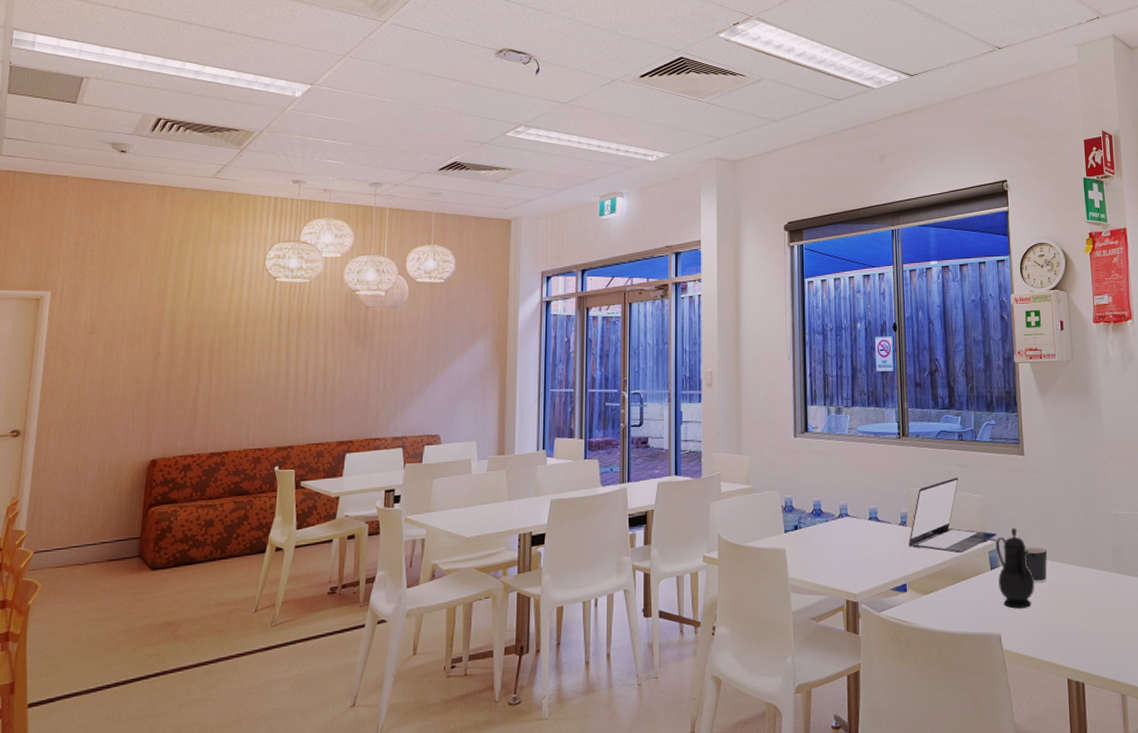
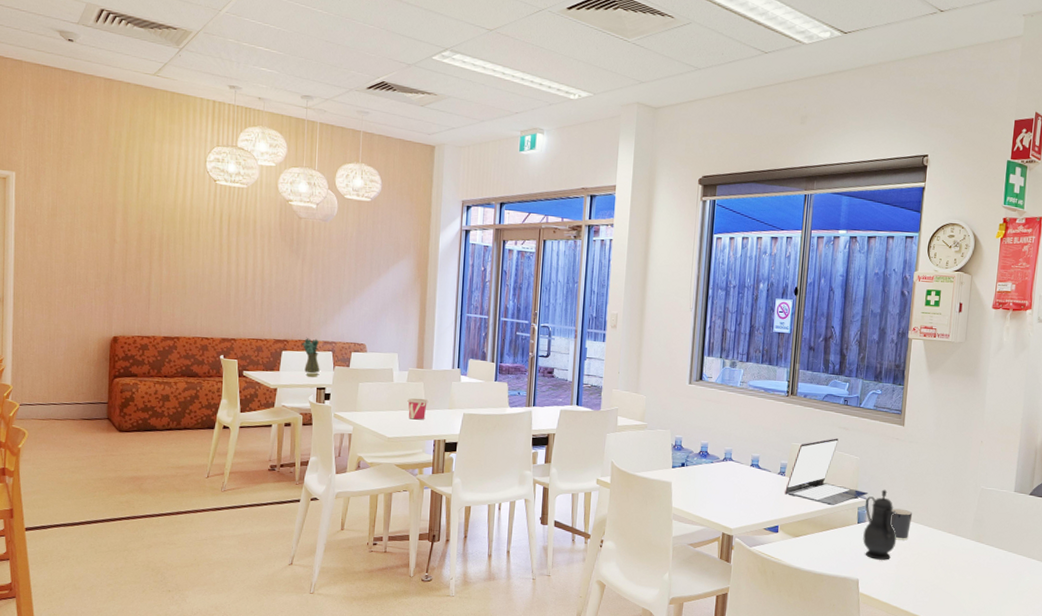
vase: none [368,435,389,481] -> present [302,337,320,378]
cup: none [488,488,512,514] -> present [407,398,429,420]

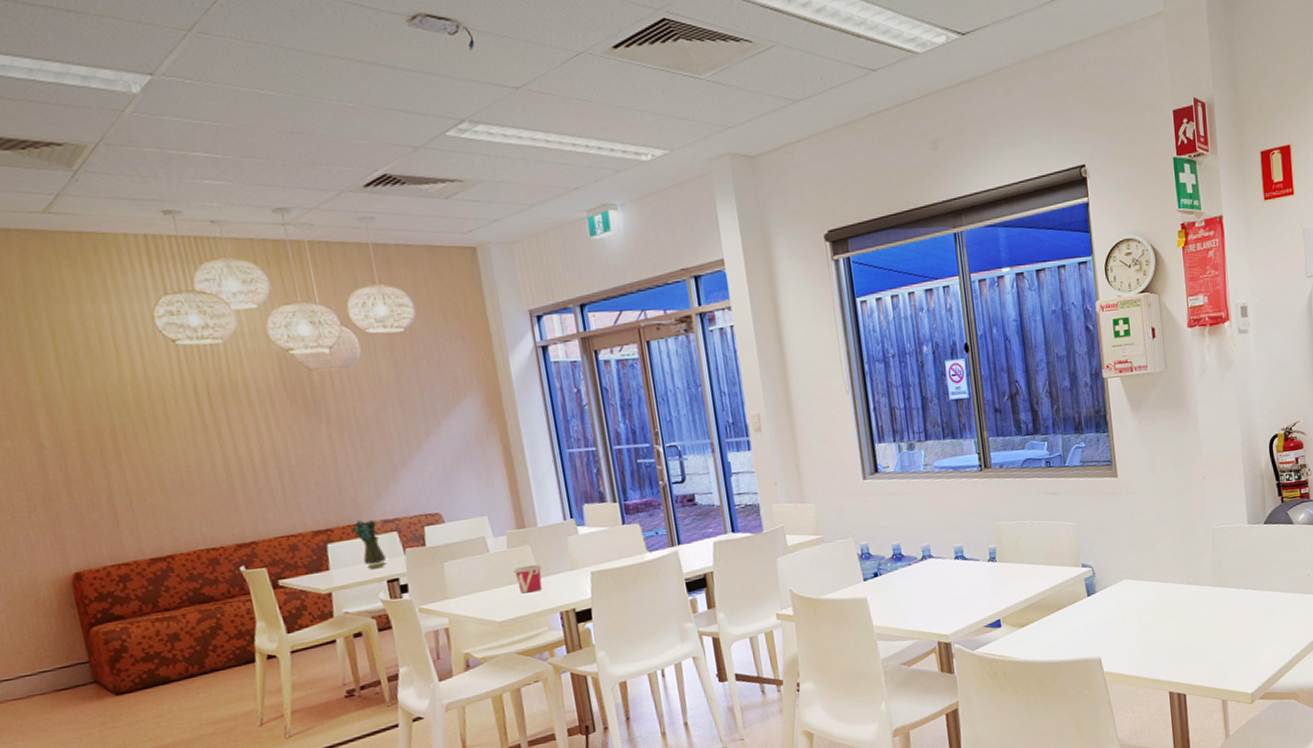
laptop: present [784,438,868,506] -> none [998,506,1093,584]
coffeepot: present [863,489,897,560] -> none [1091,552,1134,632]
mug: present [891,508,913,541] -> none [1122,569,1146,605]

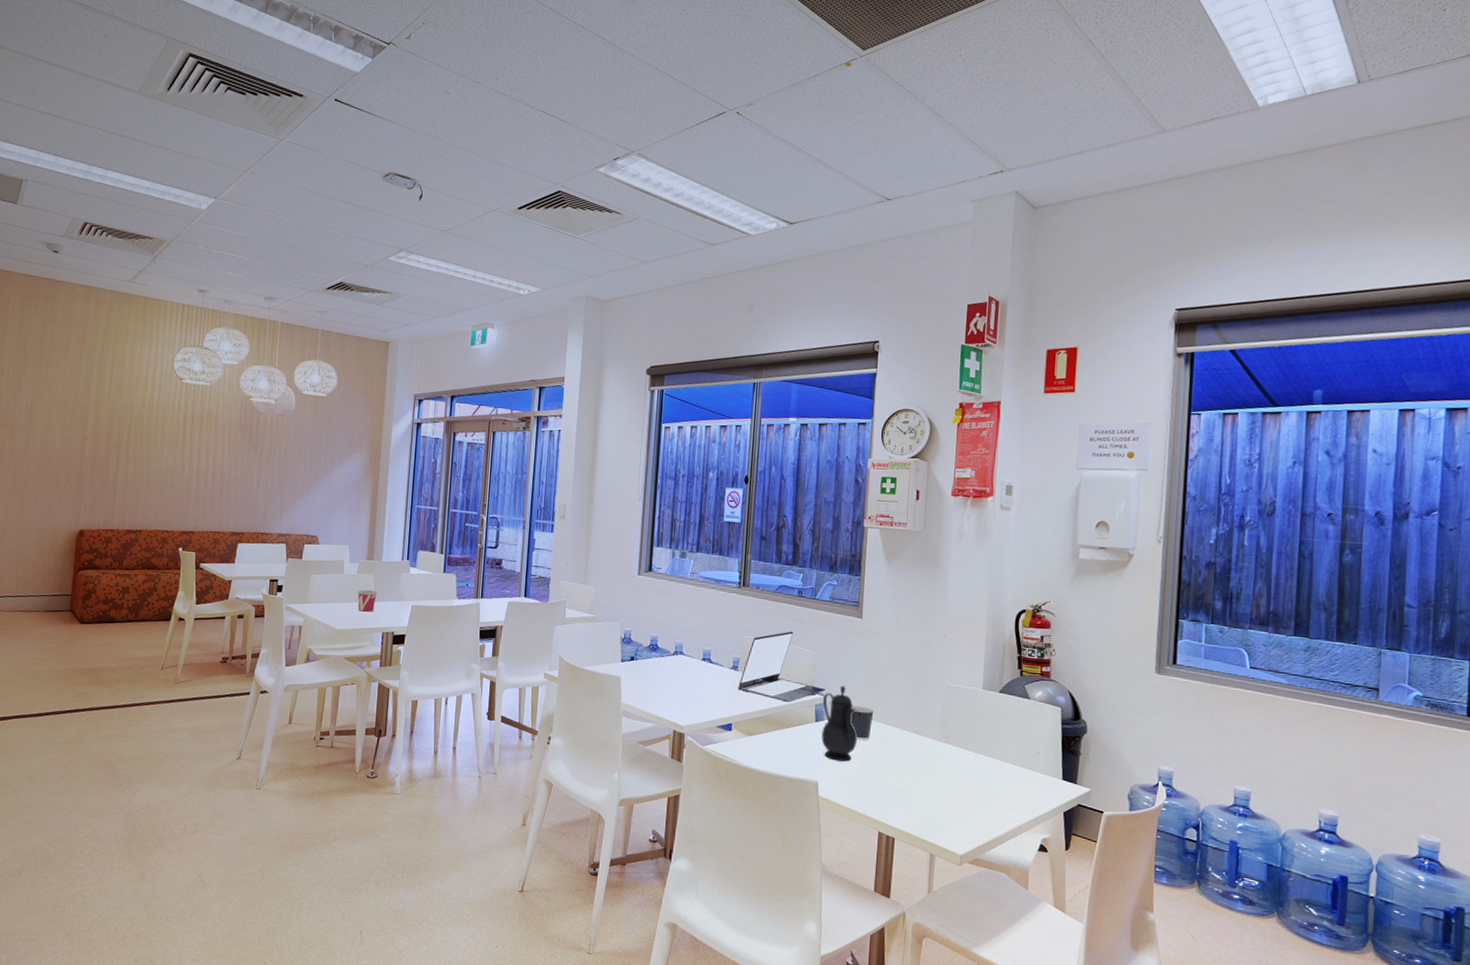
vase: present [352,519,387,571] -> none [257,529,274,570]
laptop: none [998,506,1093,584] -> present [737,631,826,703]
coffeepot: none [1091,552,1134,632] -> present [821,685,858,762]
mug: none [1122,569,1146,605] -> present [850,706,874,741]

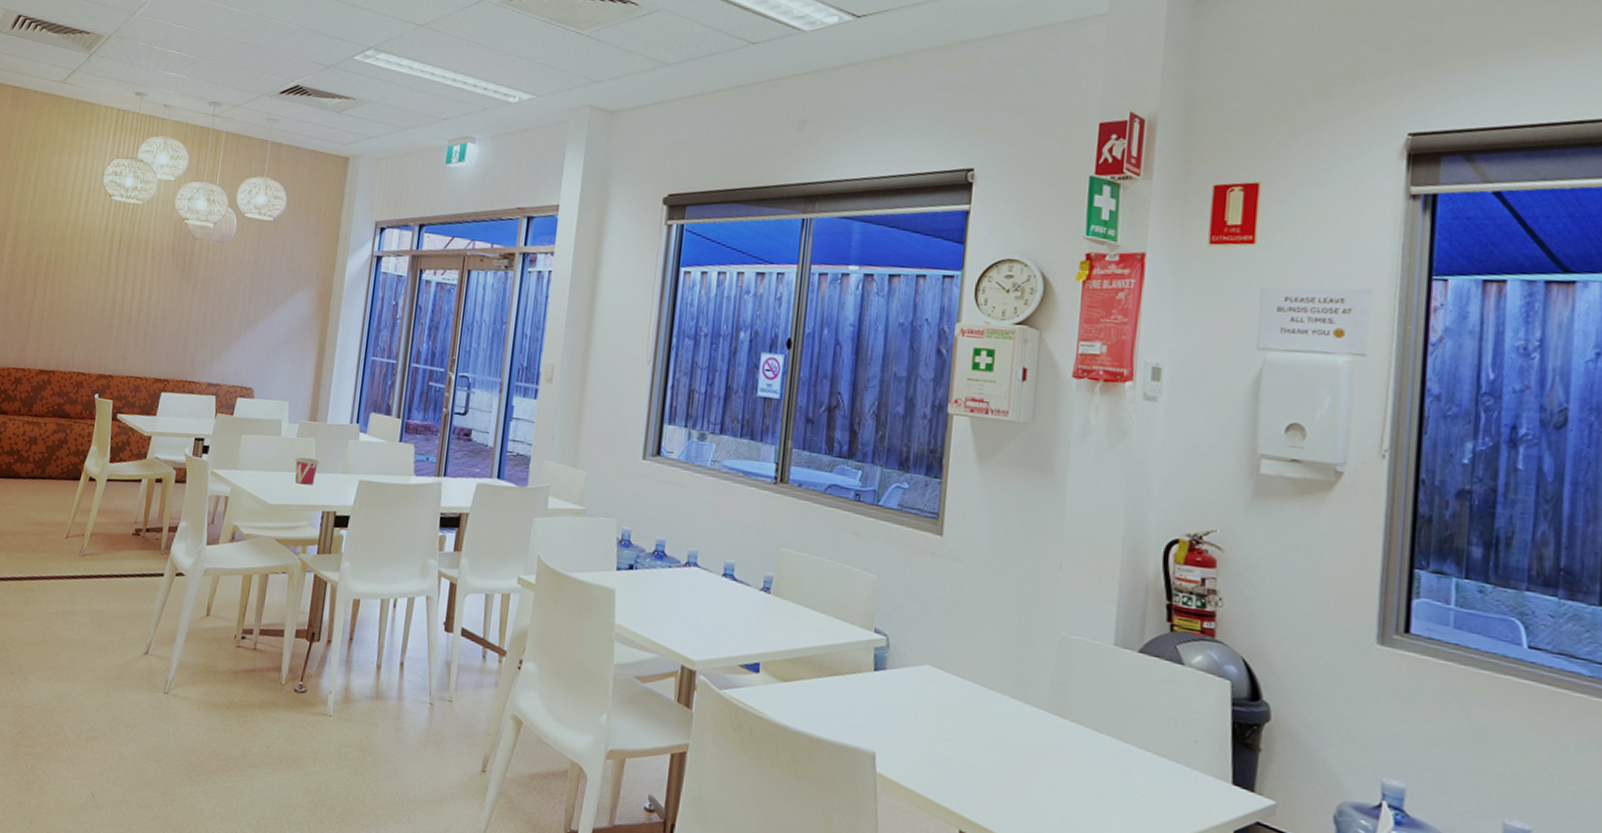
laptop: present [737,631,826,703] -> none [768,546,890,642]
coffeepot: present [821,685,858,762] -> none [881,624,933,729]
mug: present [850,706,874,741] -> none [923,653,957,703]

